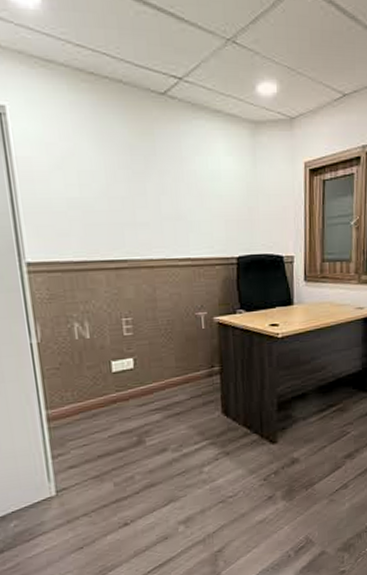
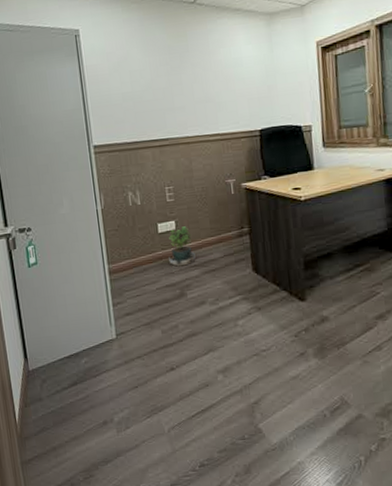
potted plant: none [124,364,157,416] -> present [169,226,196,271]

